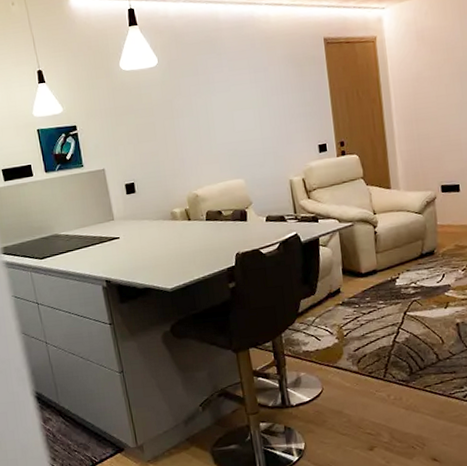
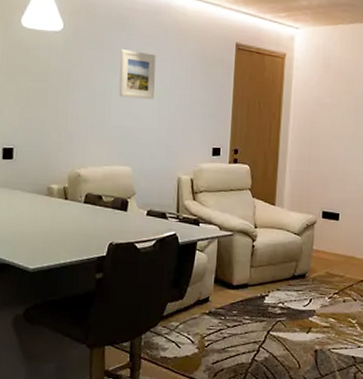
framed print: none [213,67,254,115] -> present [118,49,156,100]

